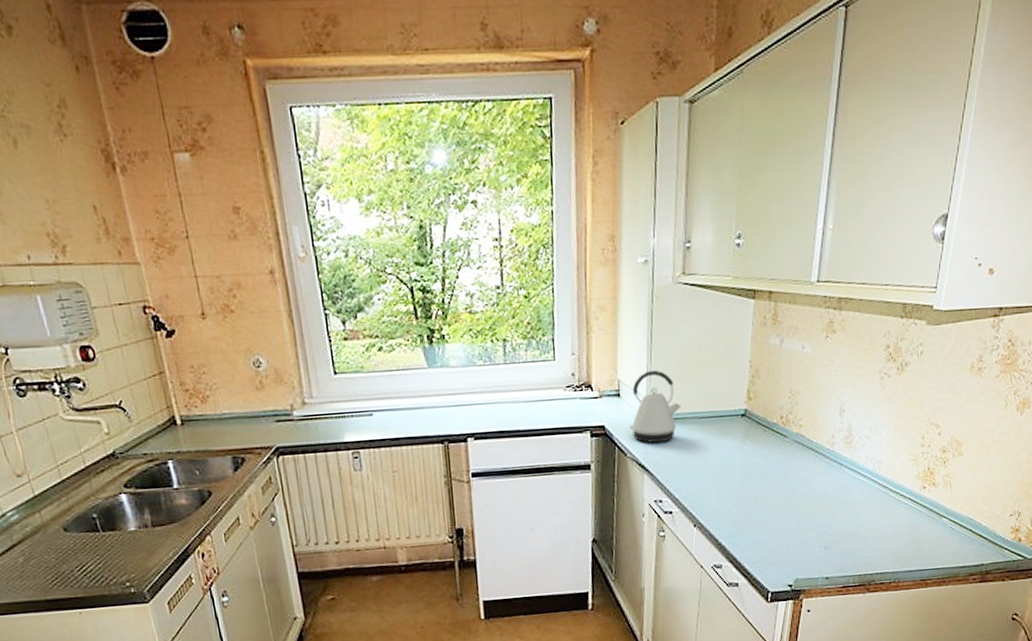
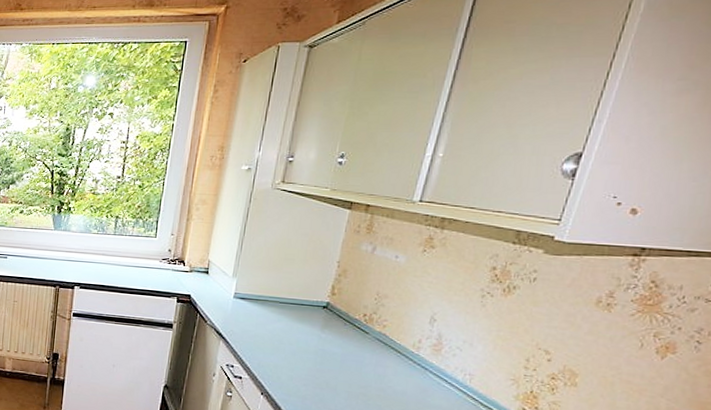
kettle: present [630,369,682,443] -> none [213,256,265,317]

